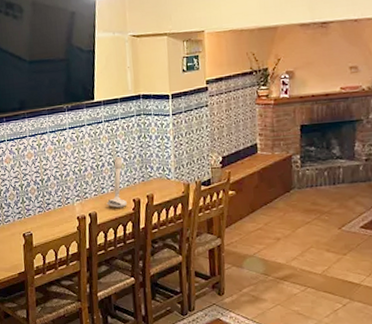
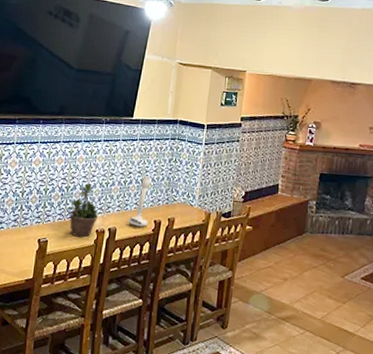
potted plant: none [44,173,77,227] -> present [66,183,99,238]

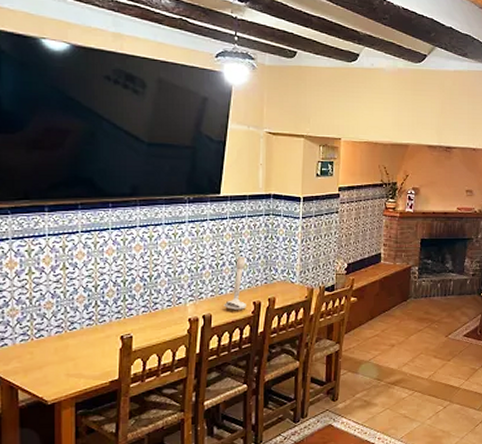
potted plant: present [66,183,99,238] -> none [151,270,190,329]

